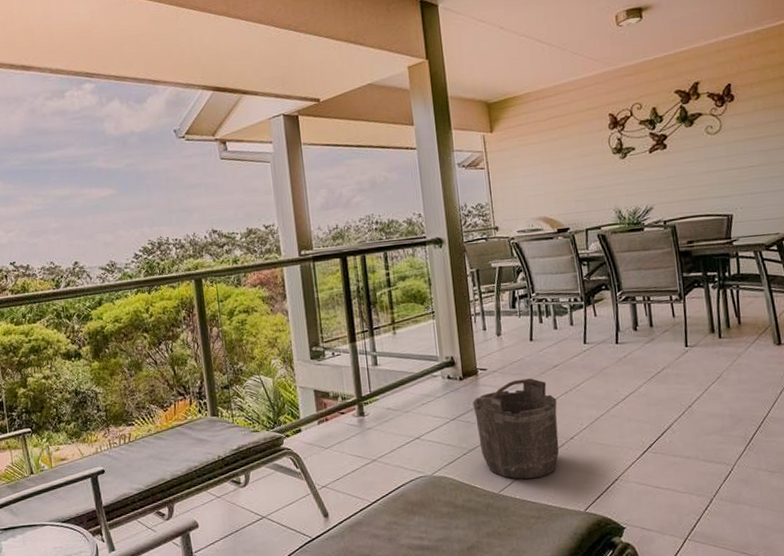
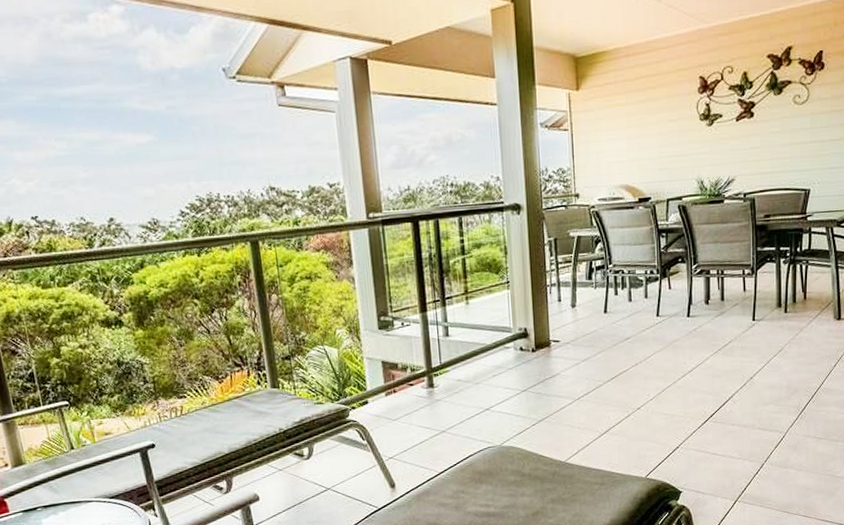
bucket: present [473,378,559,479] -> none [544,350,627,448]

